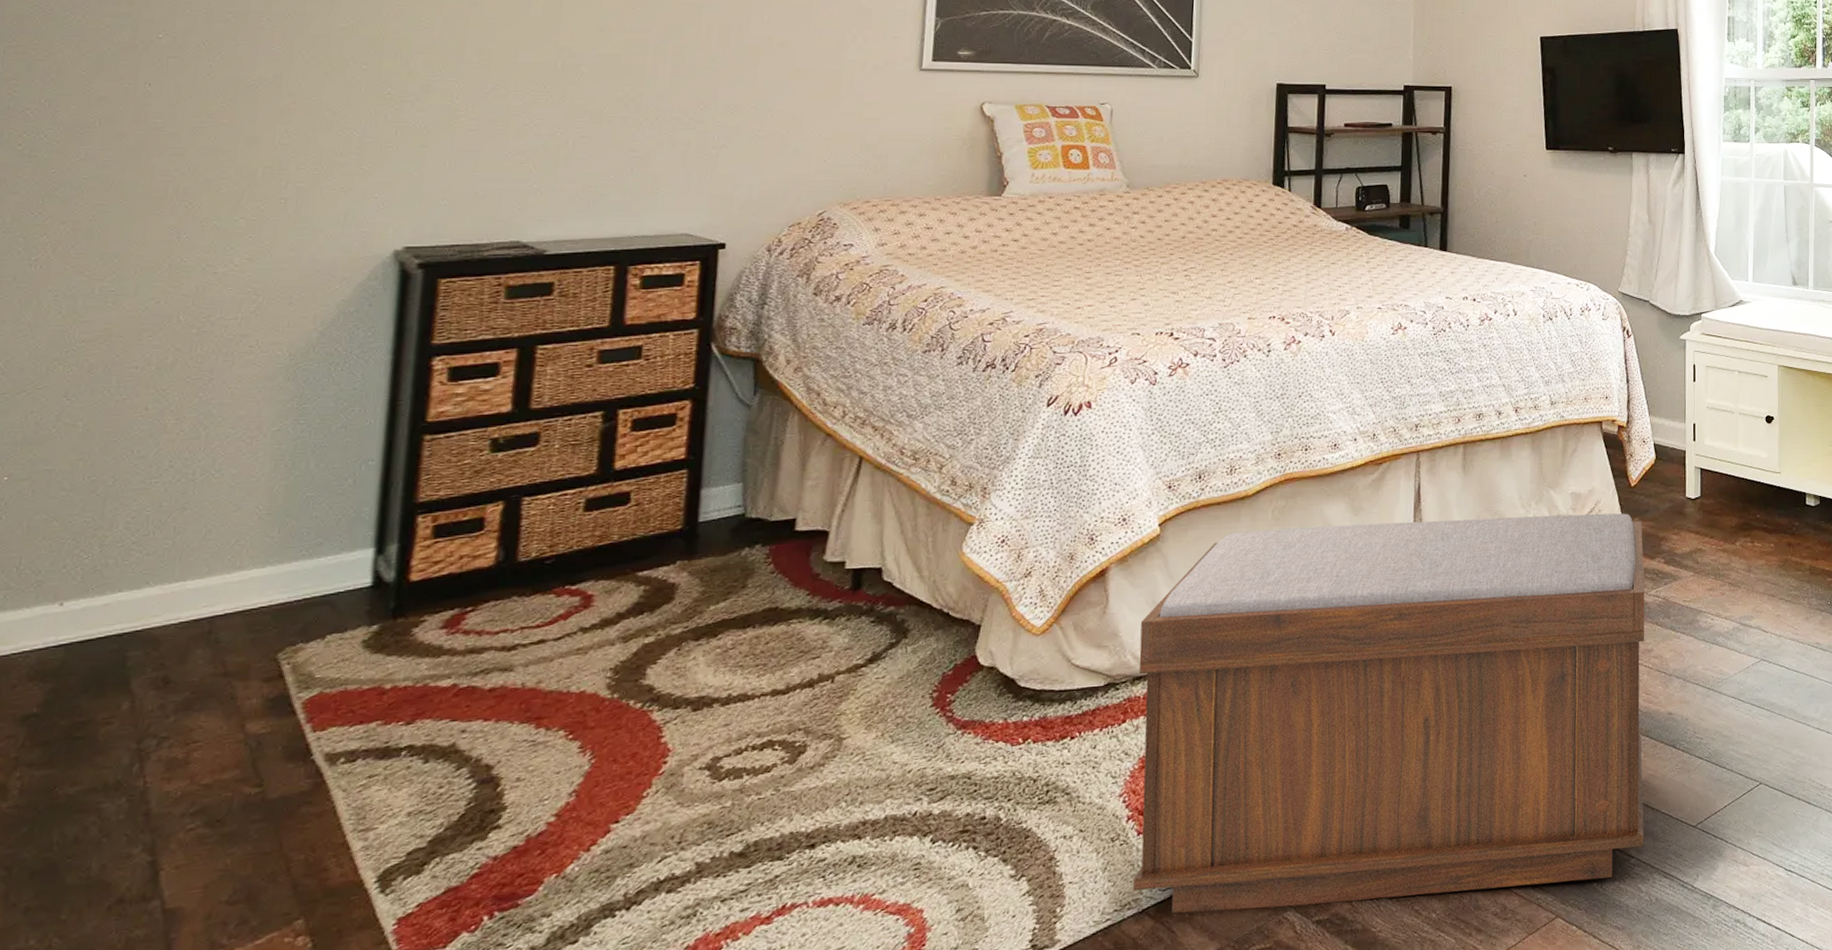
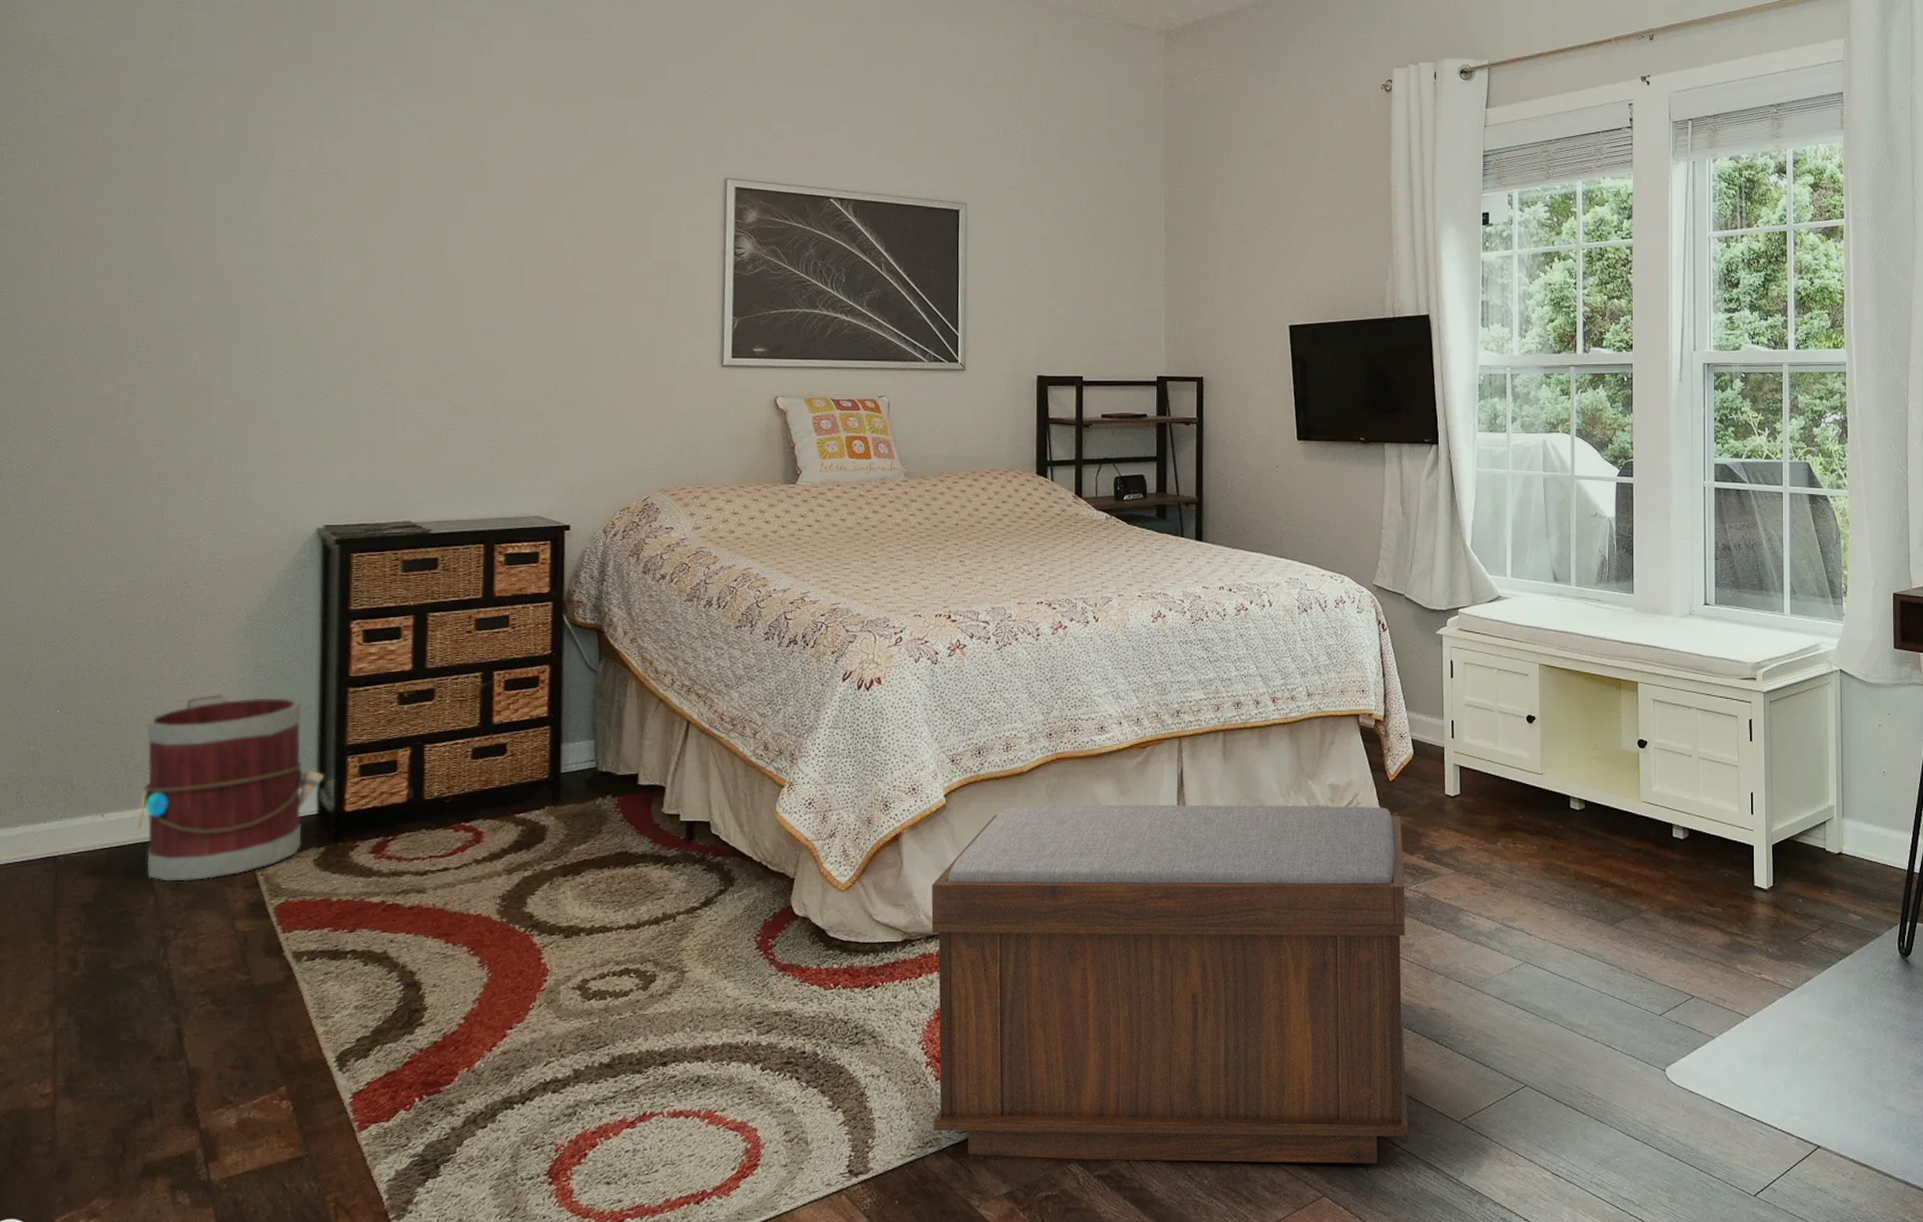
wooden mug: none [112,448,385,680] -> present [137,694,325,882]

